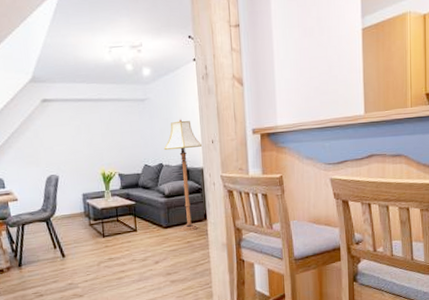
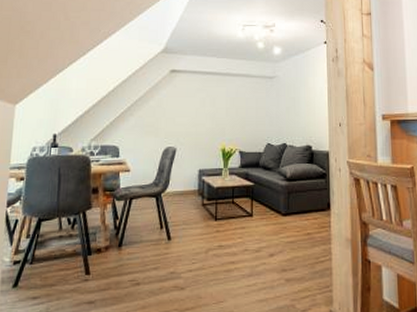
floor lamp: present [163,119,203,232] -> none [288,99,330,221]

